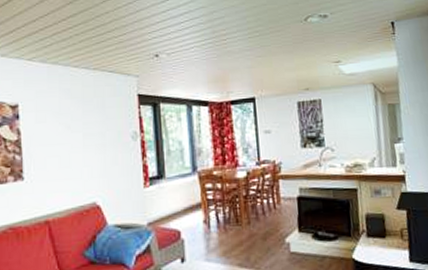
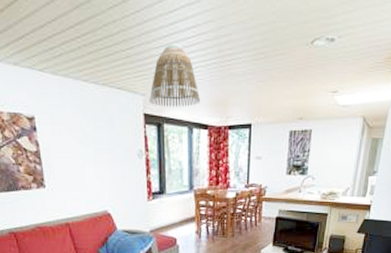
lamp shade: none [143,29,199,87] -> present [149,44,201,107]

